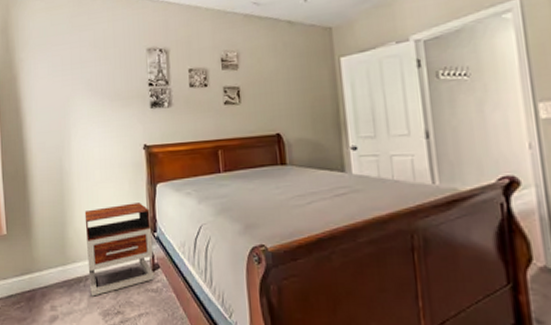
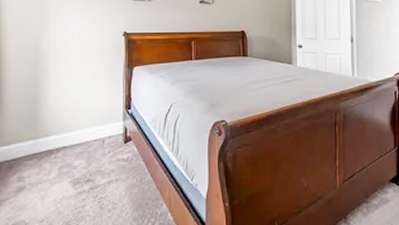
nightstand: present [84,203,155,297] -> none [60,83,126,167]

